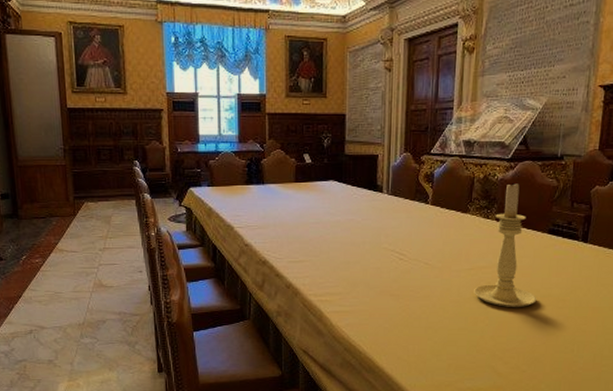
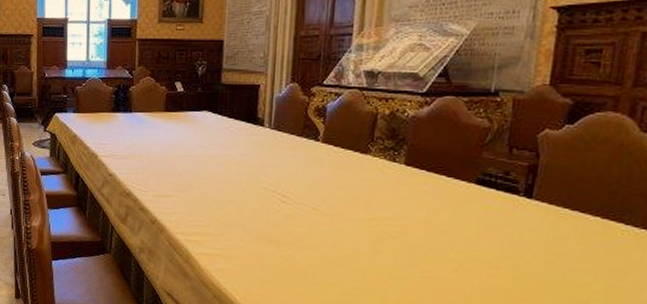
candle holder: present [474,182,537,307] -> none [374,120,459,270]

